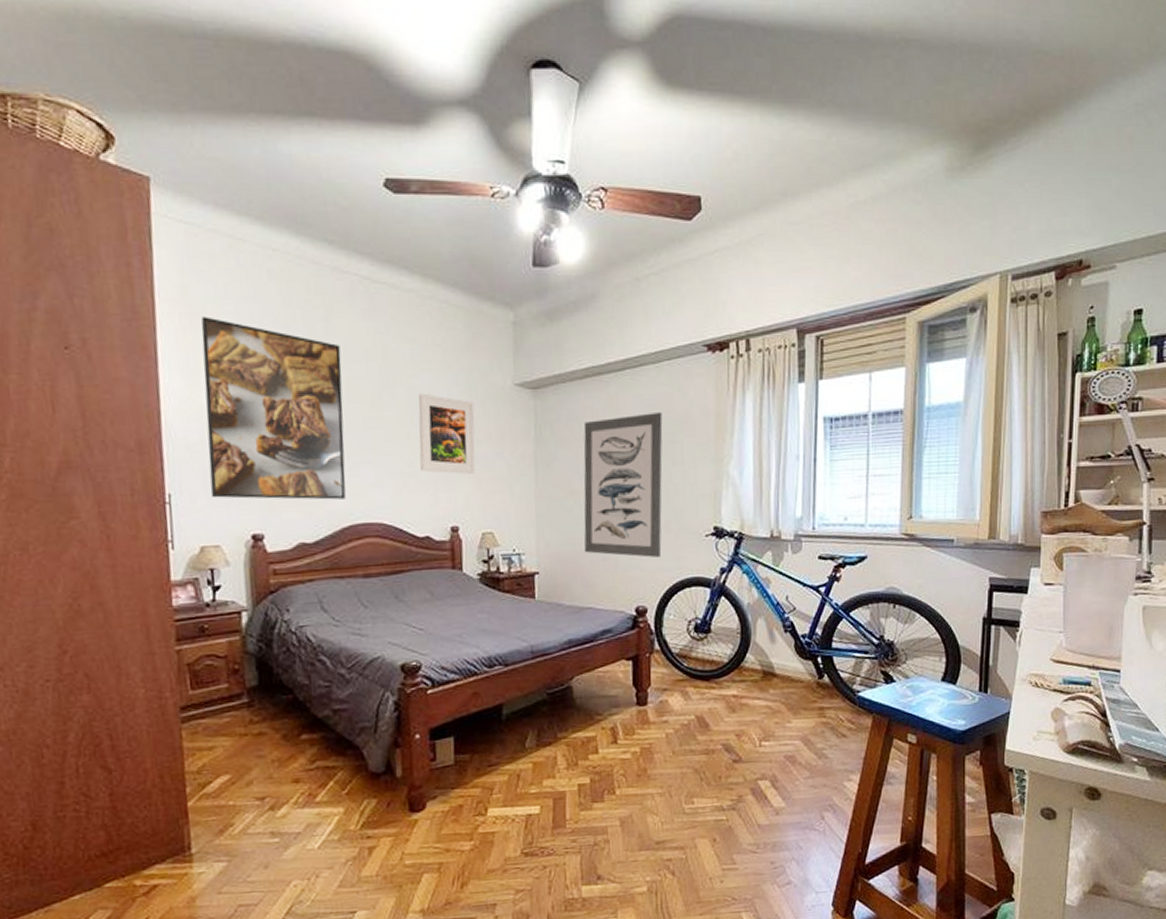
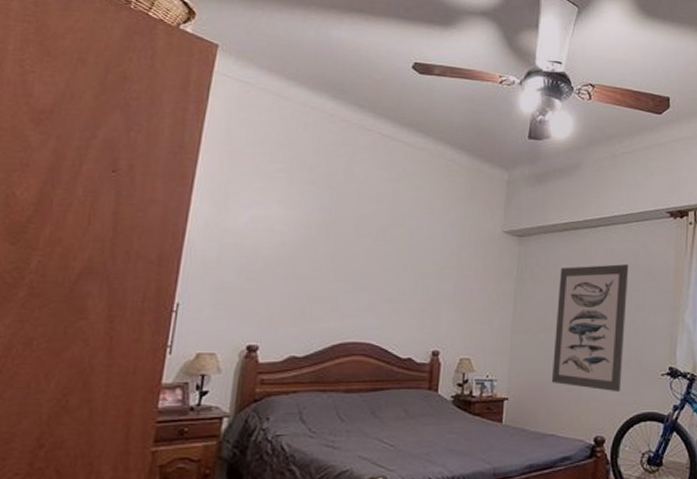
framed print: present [201,316,346,500] -> none [216,155,356,319]
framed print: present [418,393,476,474] -> none [412,232,467,305]

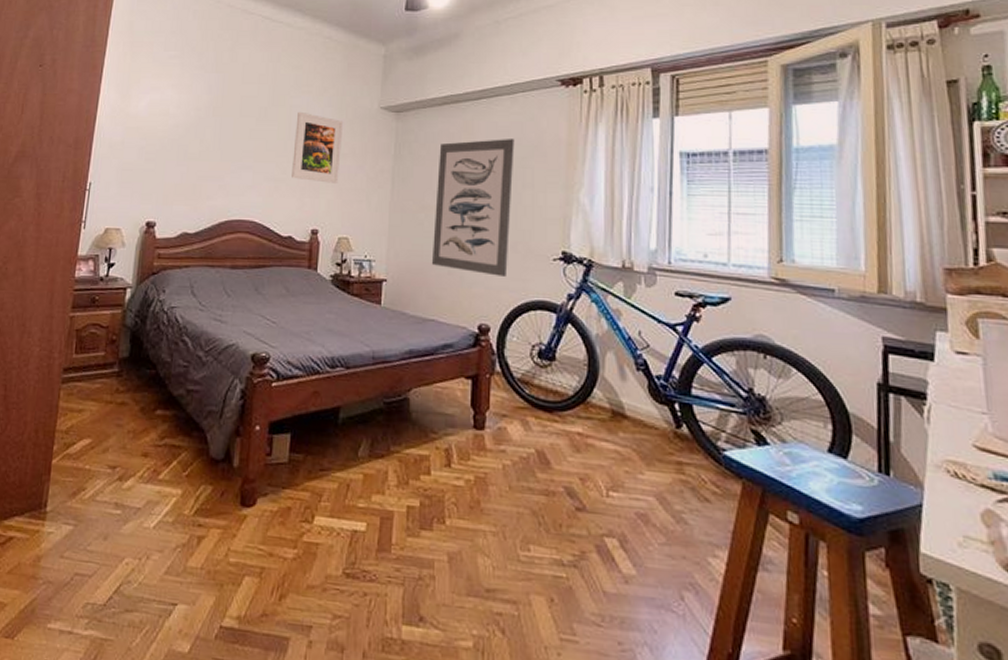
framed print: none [412,232,467,305] -> present [292,111,344,183]

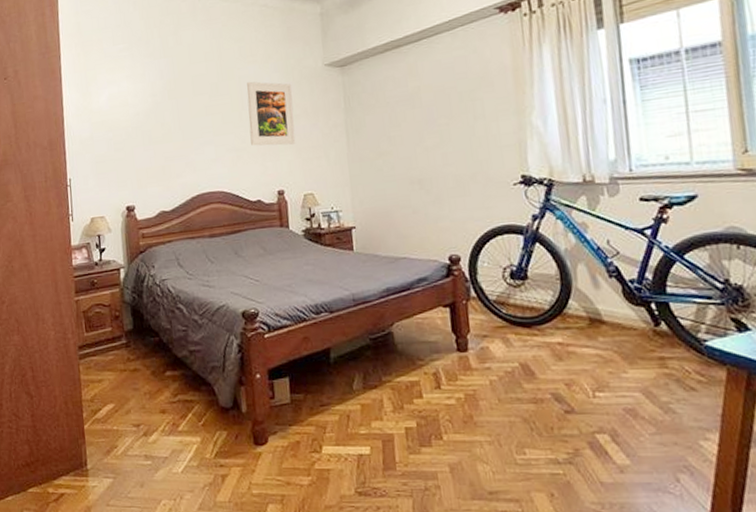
wall art: present [431,139,515,276] -> none [387,74,470,209]

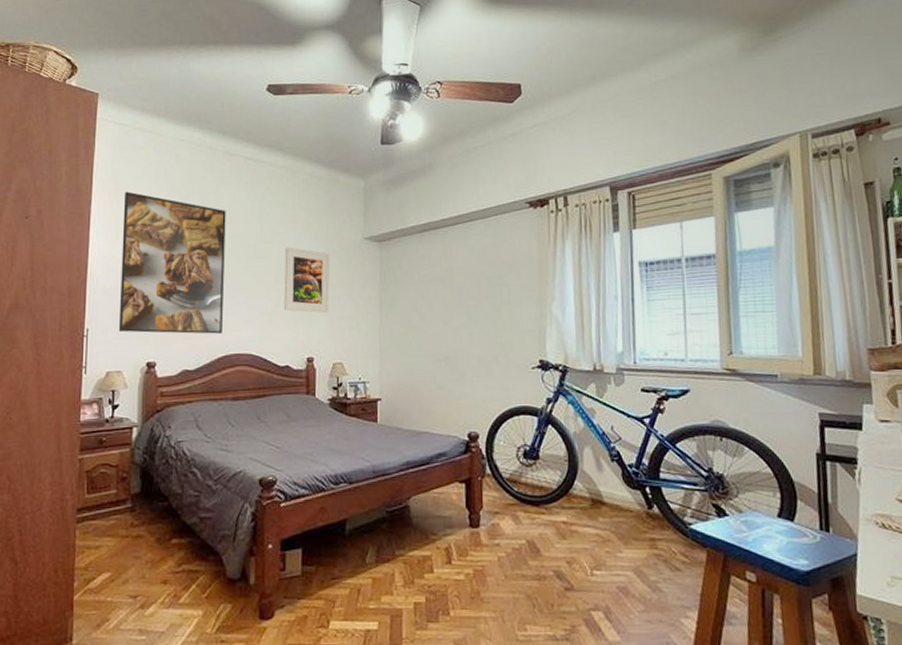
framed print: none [89,43,194,180] -> present [118,191,226,334]

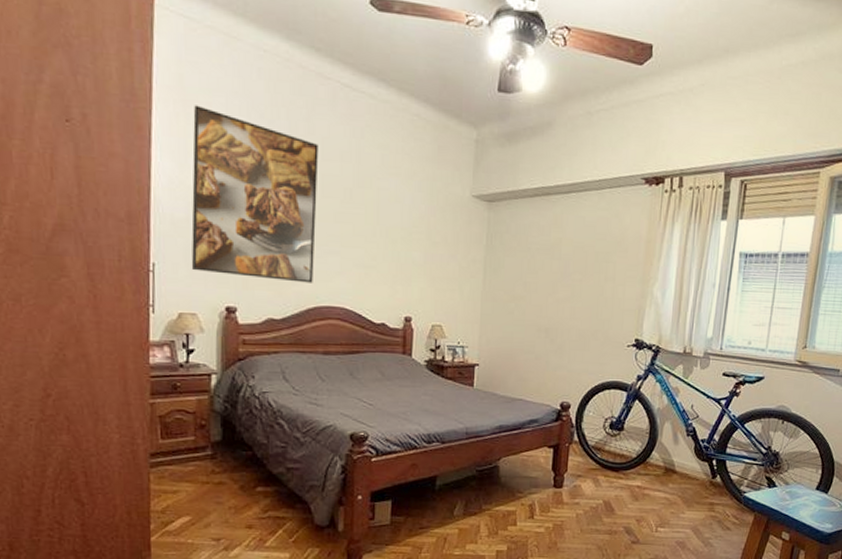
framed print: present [284,246,330,313] -> none [382,195,435,272]

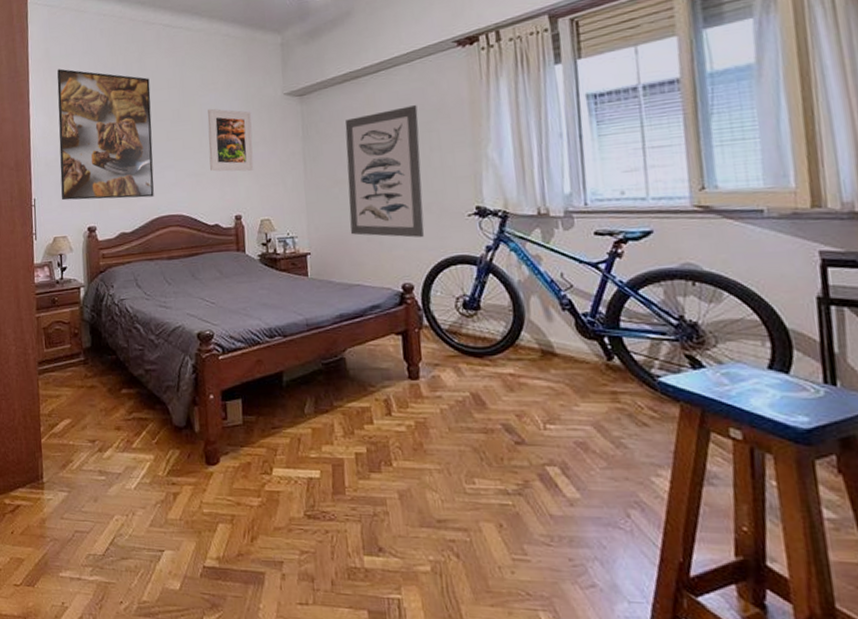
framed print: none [382,195,435,272] -> present [207,108,254,172]
wall art: none [520,233,600,361] -> present [344,105,424,238]

